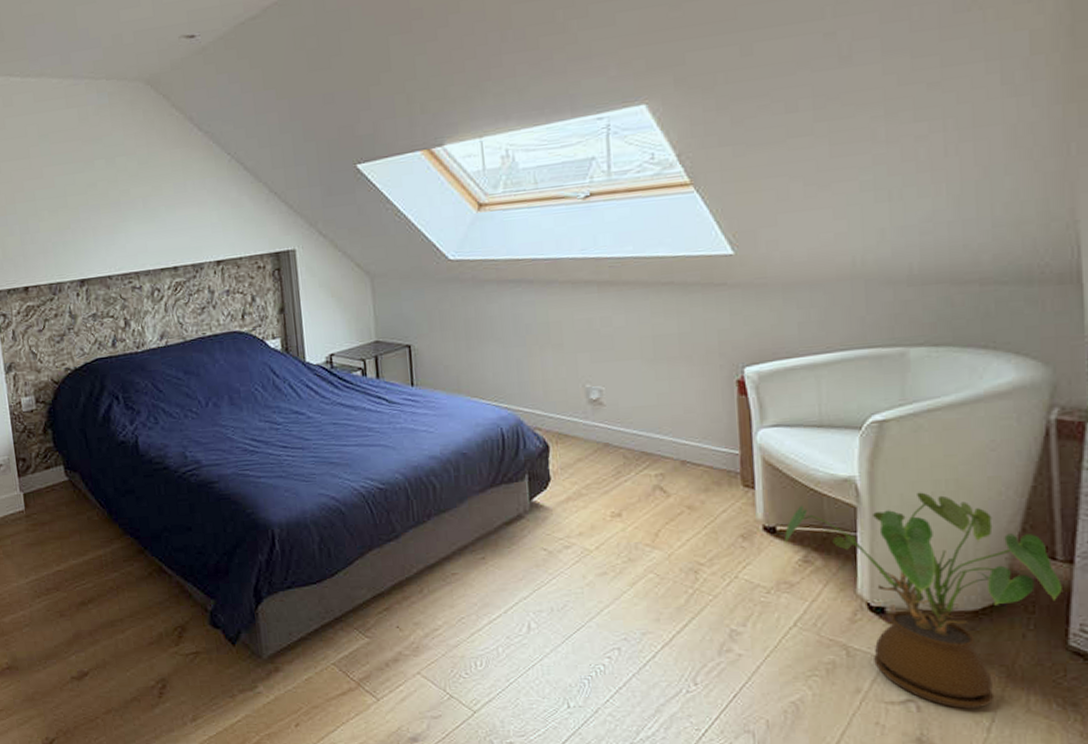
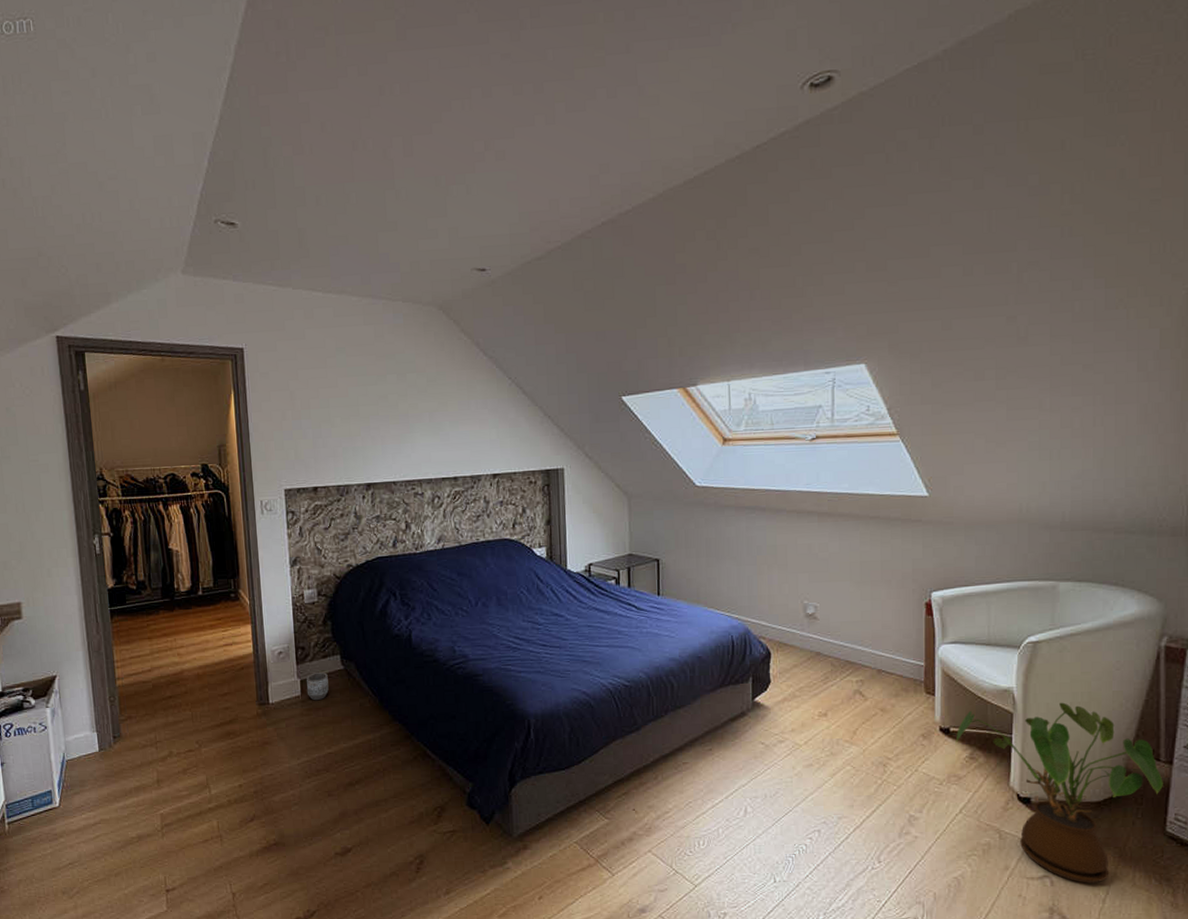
planter: none [30,485,54,515] -> present [306,672,329,701]

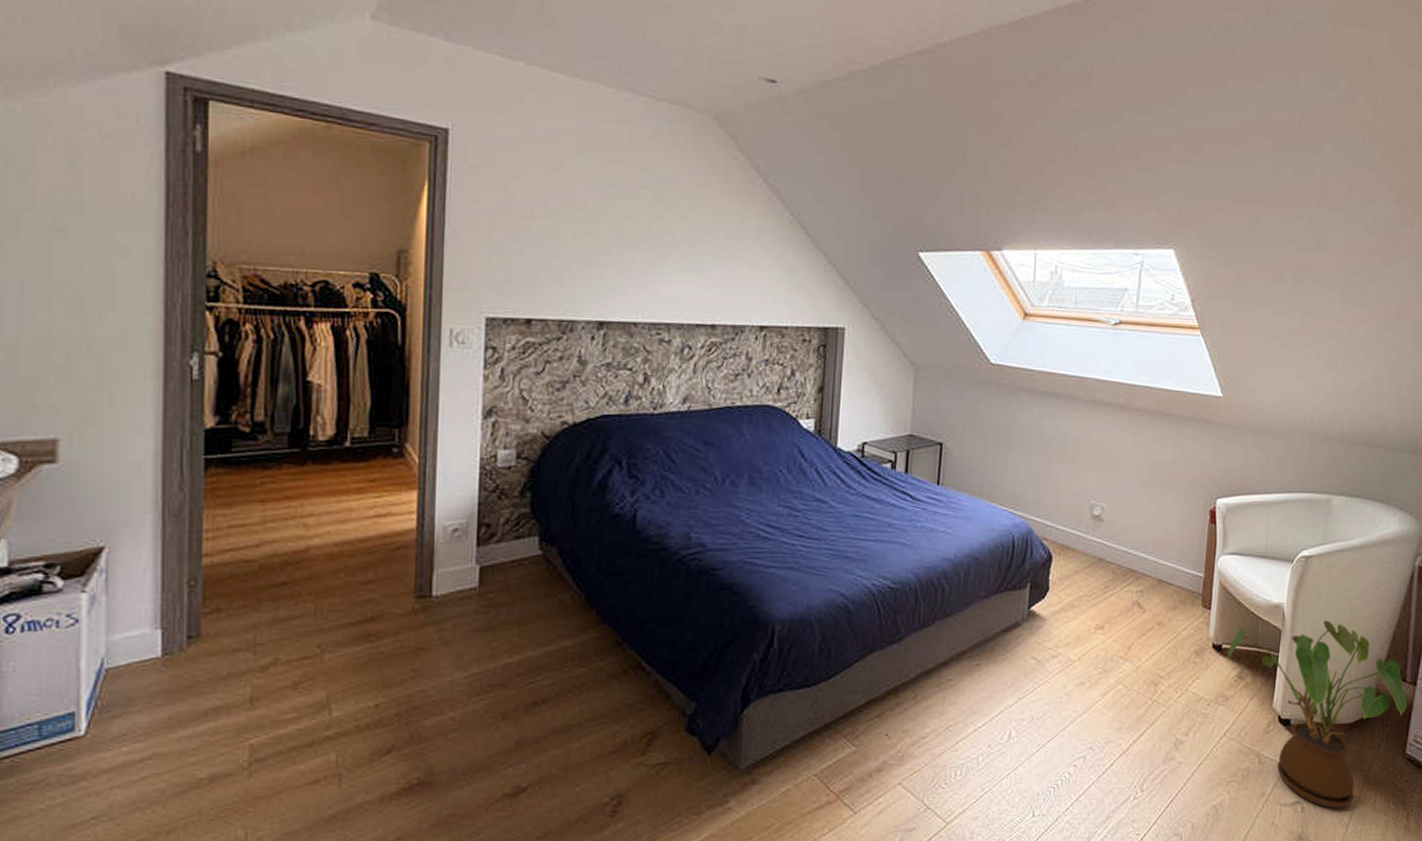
planter: present [306,672,329,701] -> none [487,558,519,595]

